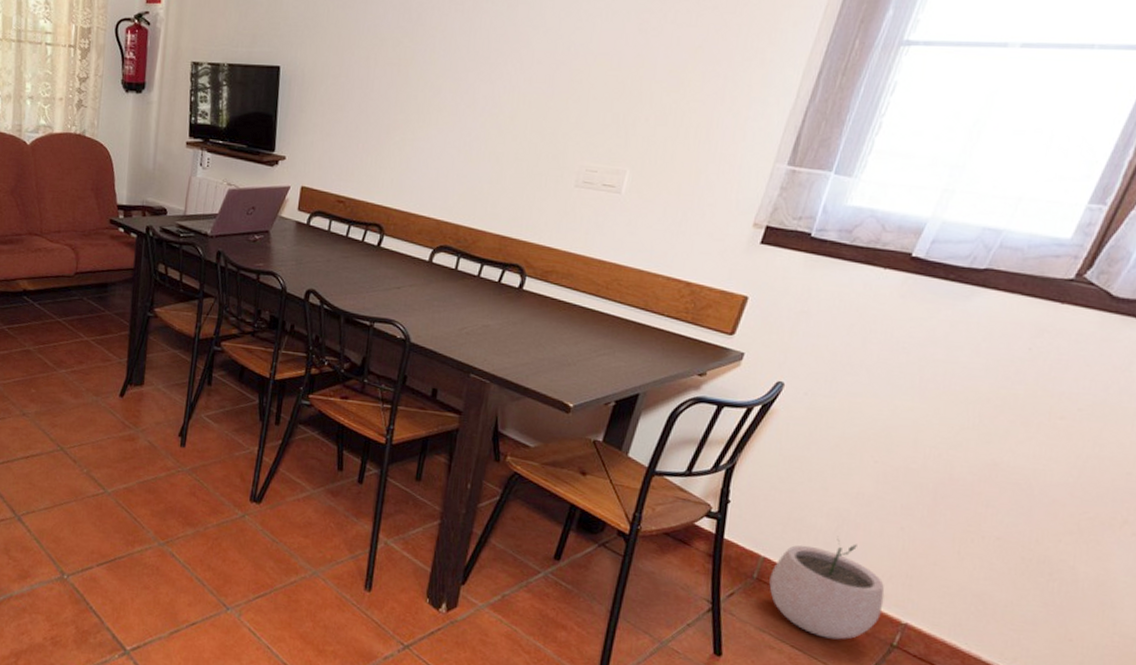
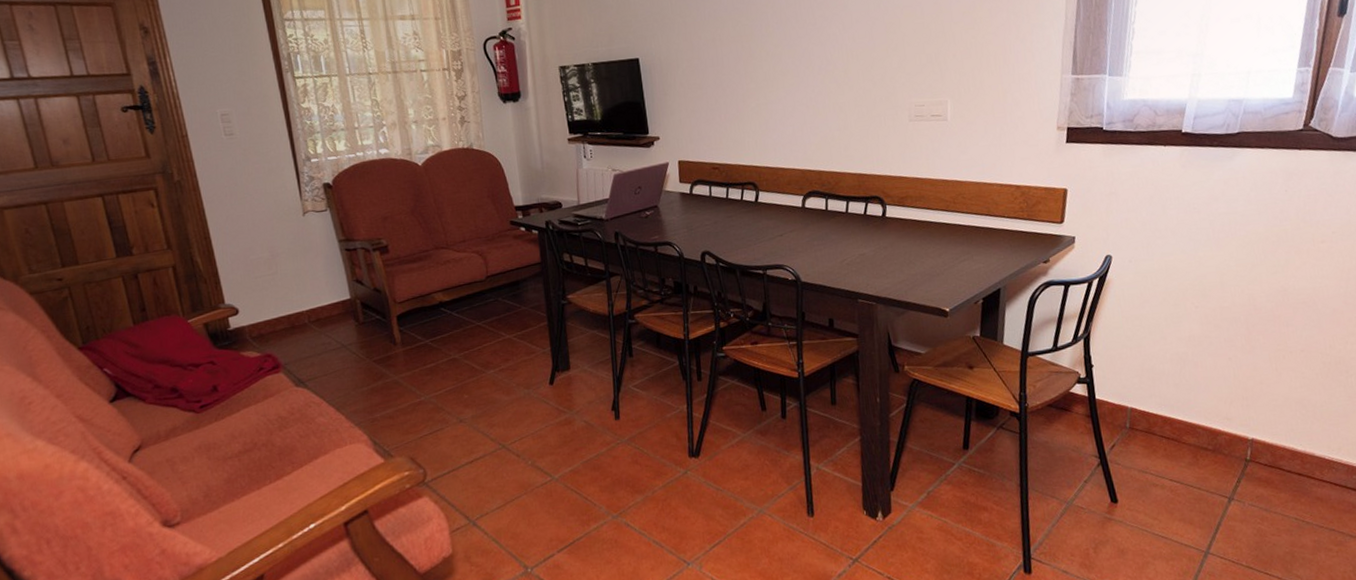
plant pot: present [769,539,885,640] -> none [1139,379,1232,467]

